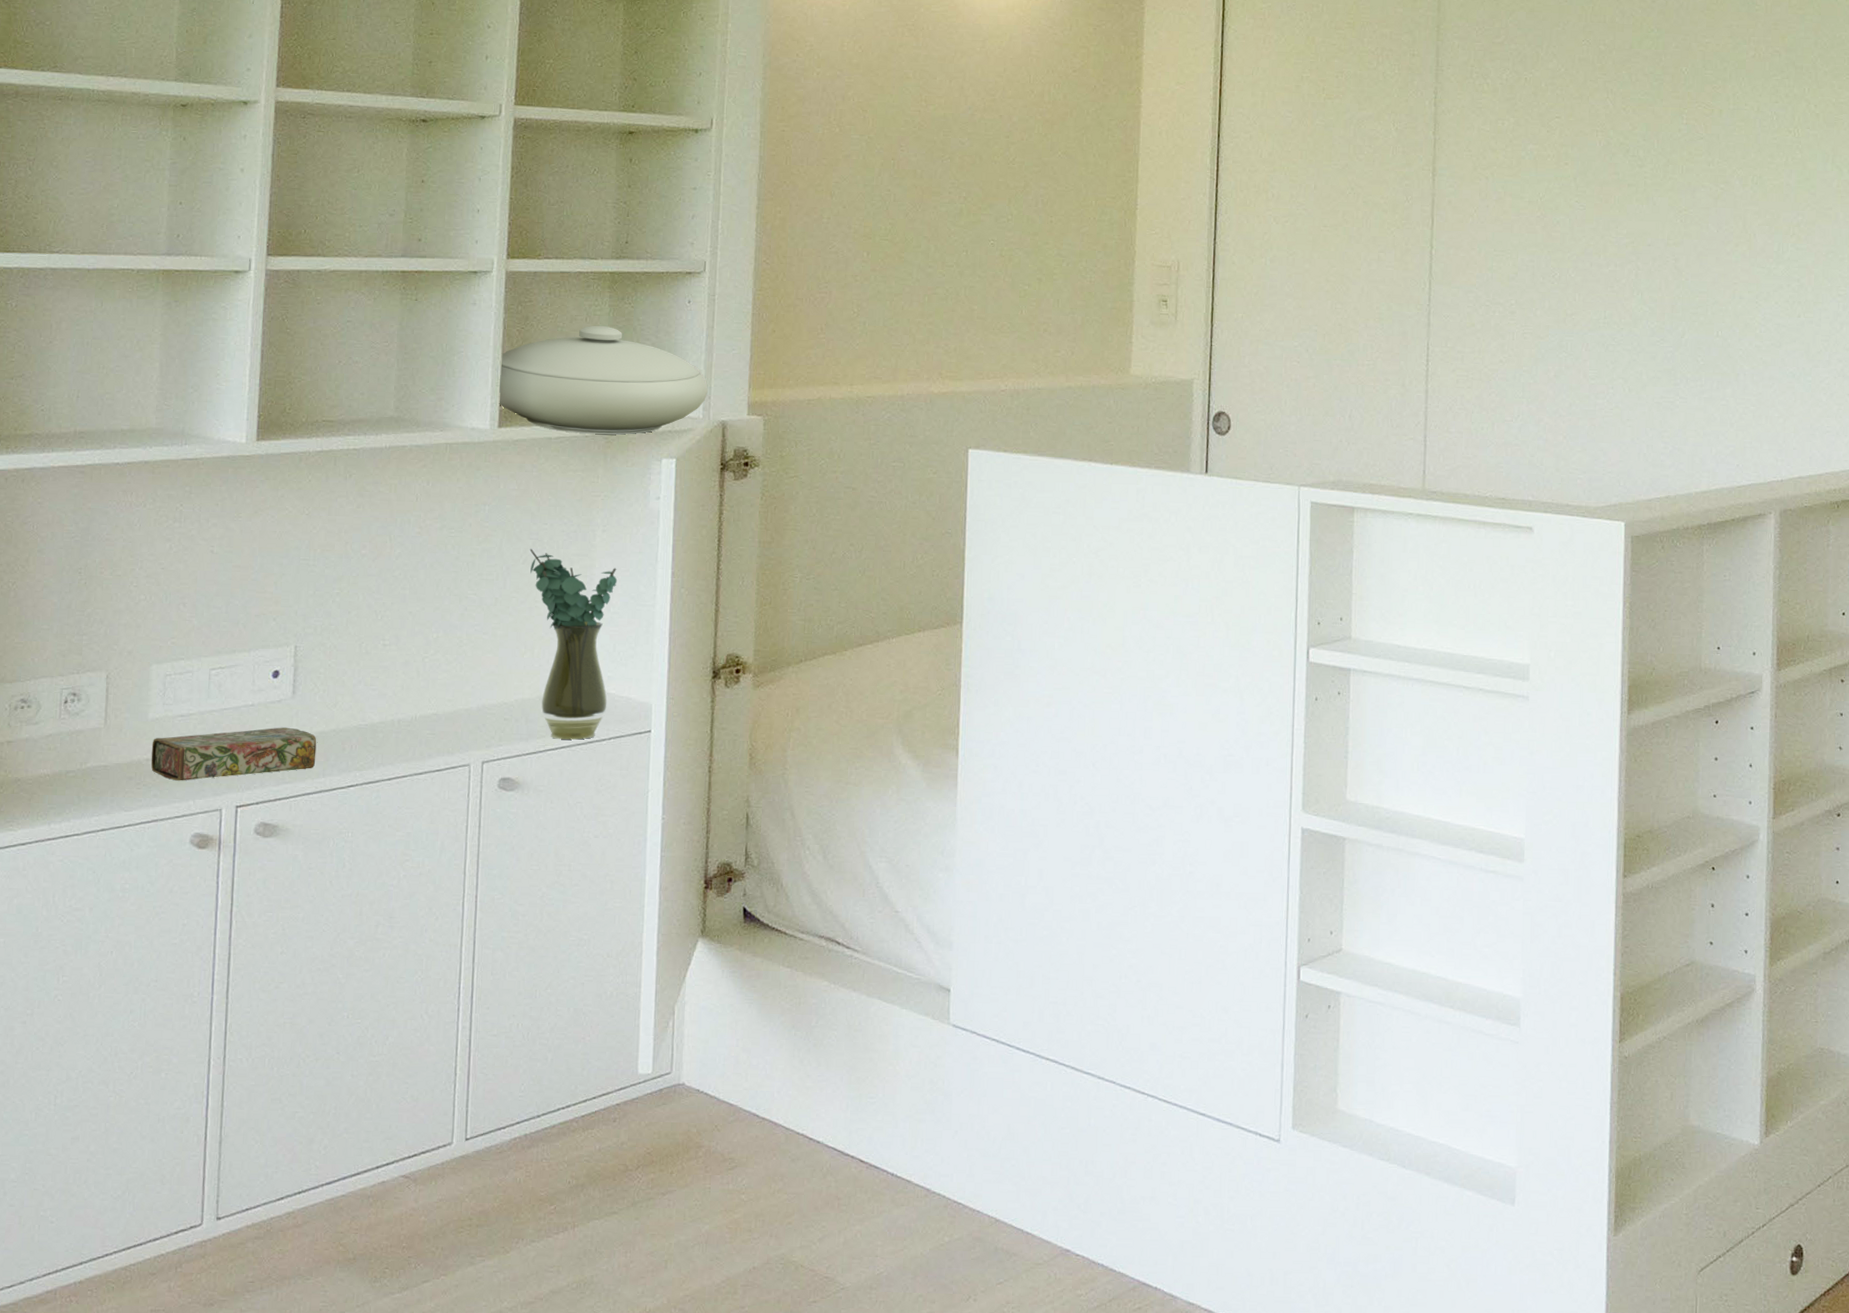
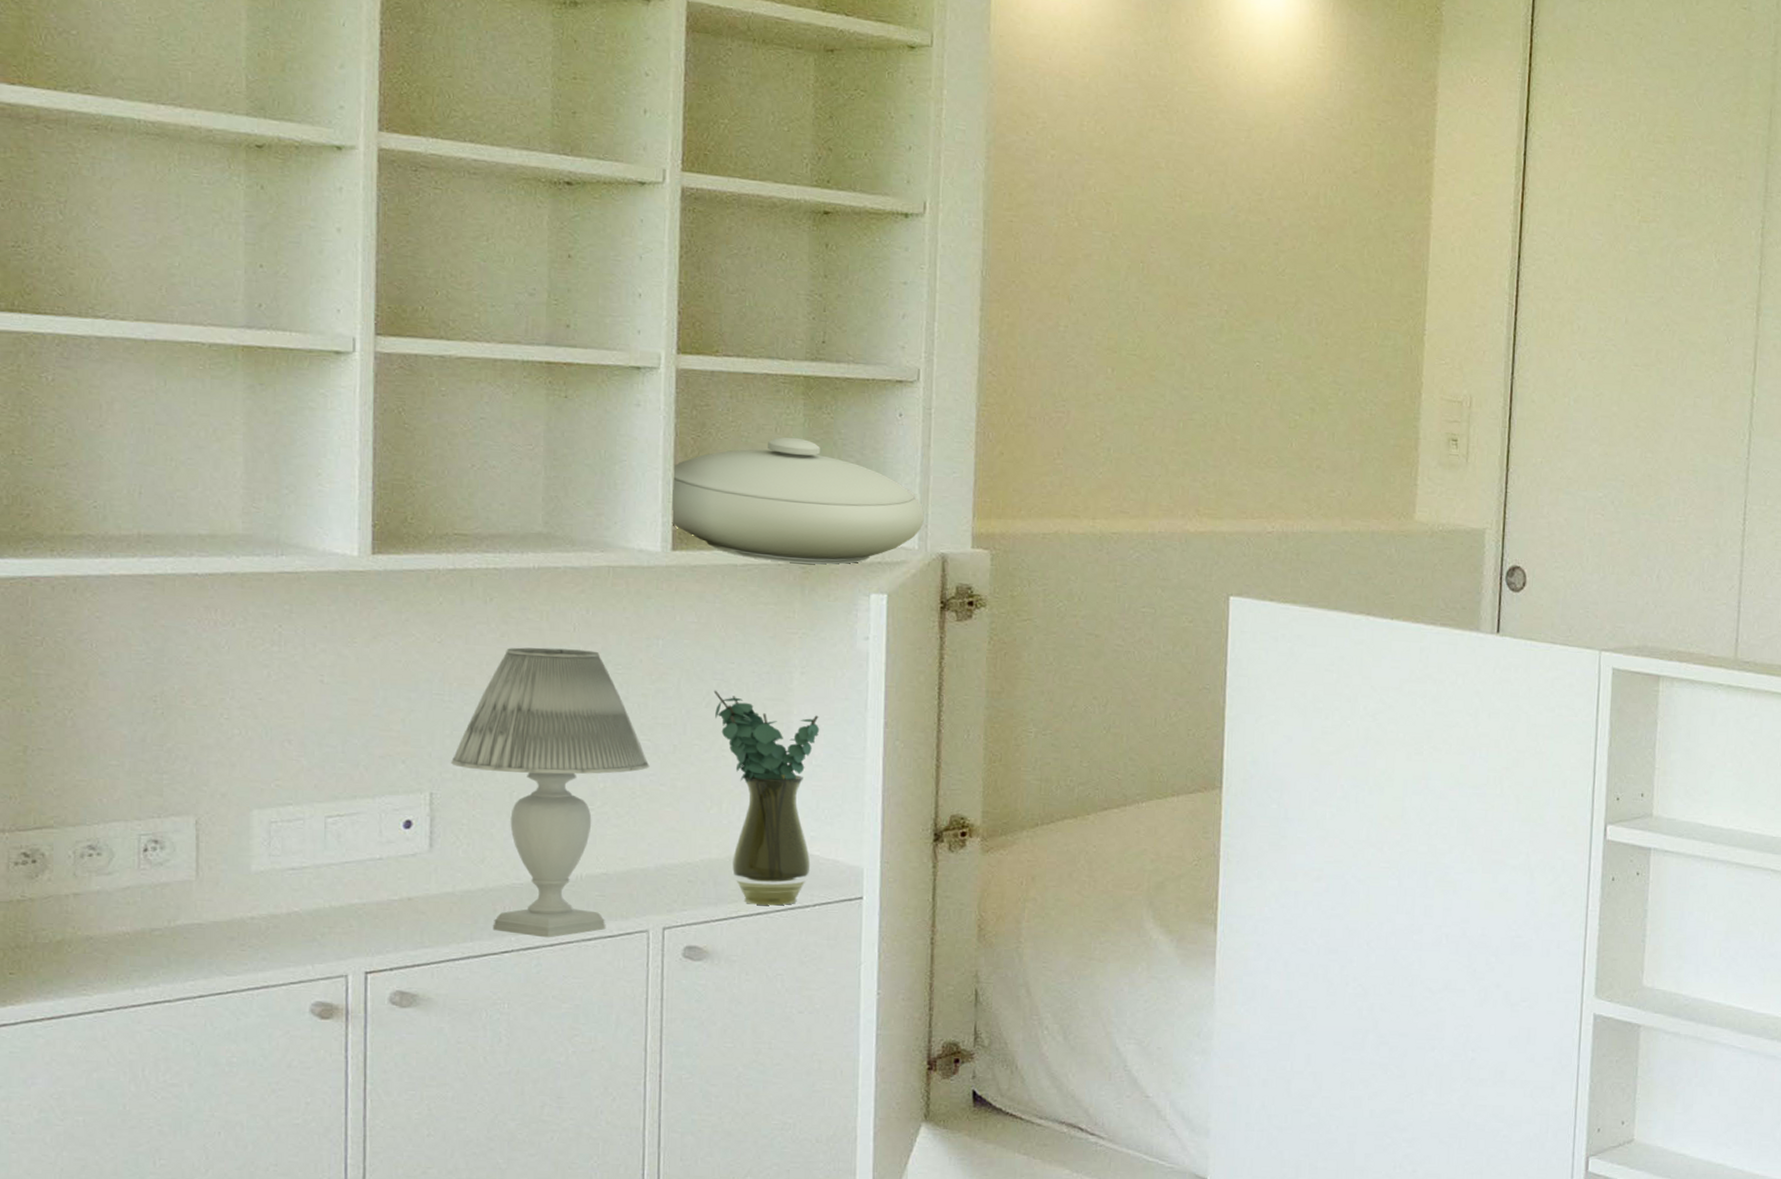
decorative box: present [150,727,317,781] -> none [256,884,462,943]
table lamp: none [313,516,475,773] -> present [451,647,650,938]

